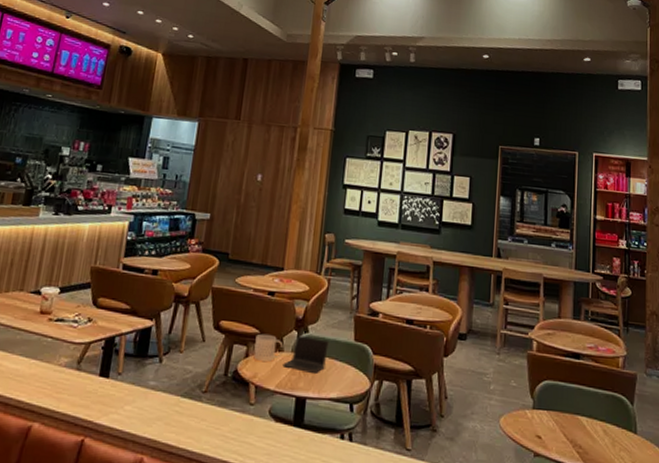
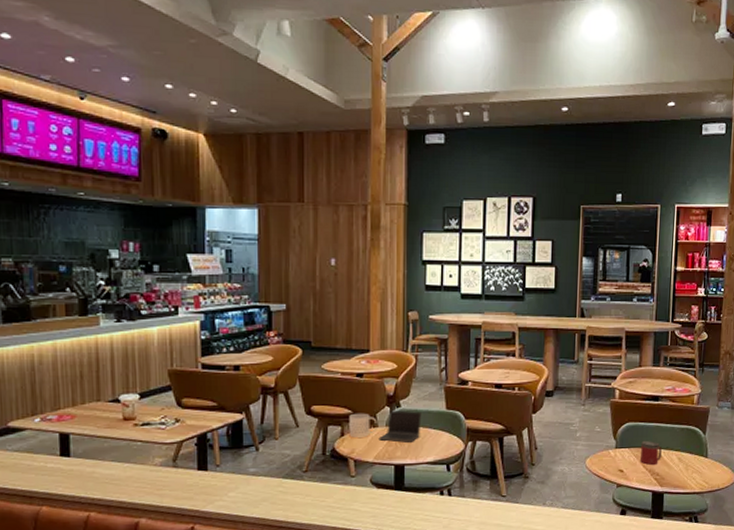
beverage cup: none [561,403,584,434] -> present [640,440,662,465]

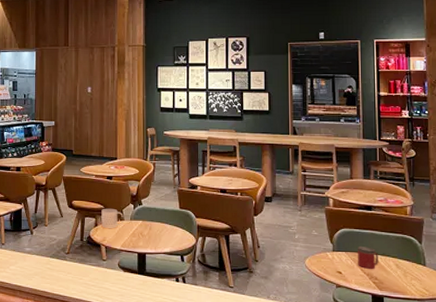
laptop computer: present [379,410,422,443] -> none [125,207,159,235]

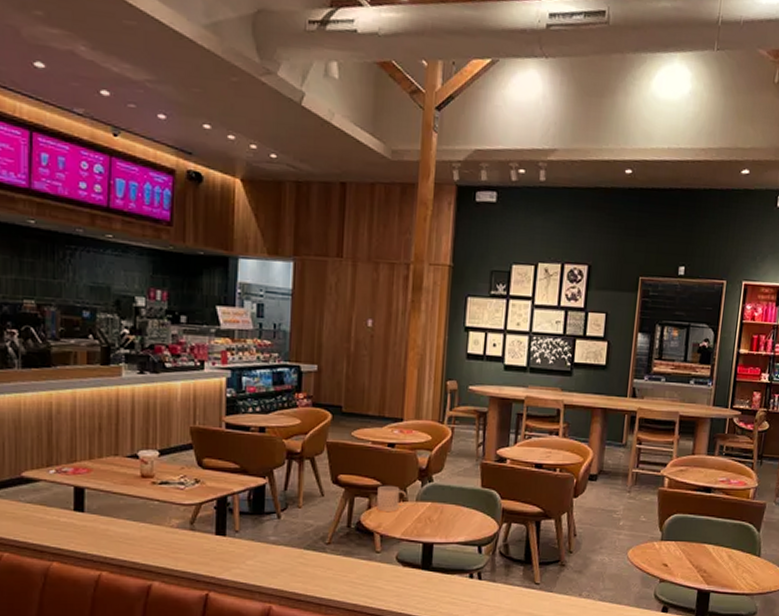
beverage cup: present [358,245,378,269] -> none [687,534,711,561]

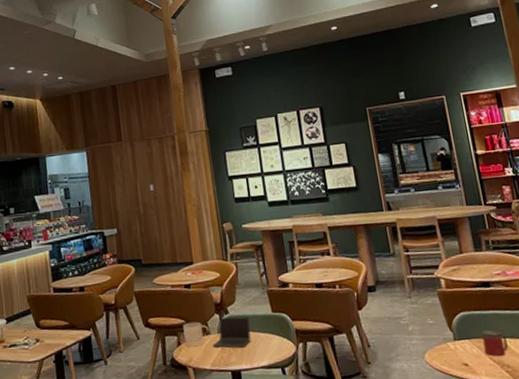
laptop computer: none [407,485,455,520] -> present [212,316,251,348]
beverage cup: none [687,534,711,561] -> present [481,329,508,356]

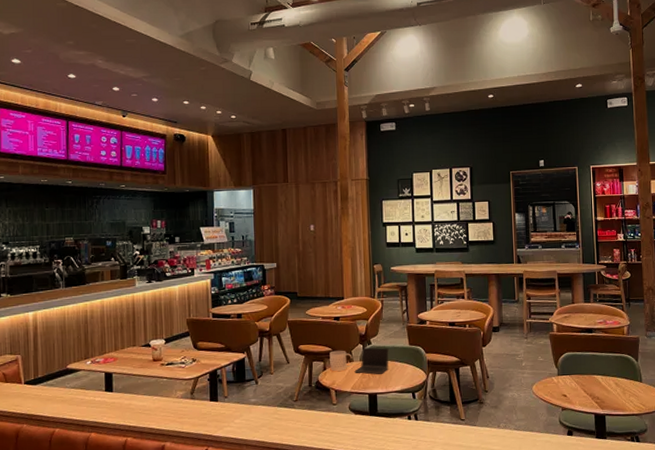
beverage cup: present [481,329,508,356] -> none [581,368,600,390]

